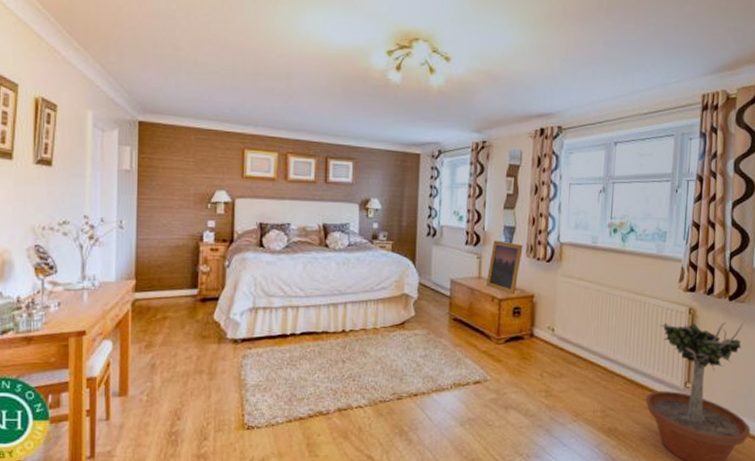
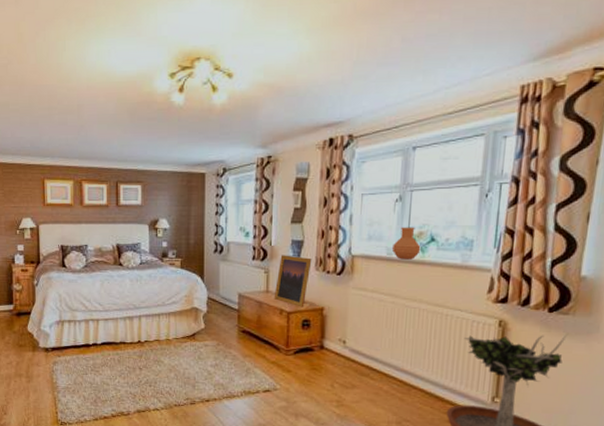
vase: none [596,217,622,249] -> present [391,227,421,260]

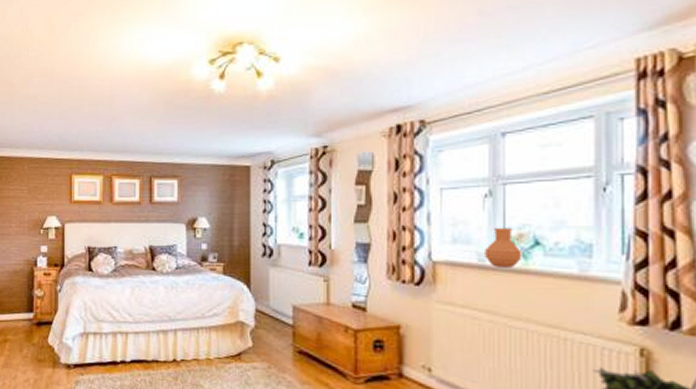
picture frame: present [274,255,312,308] -> none [336,260,382,325]

